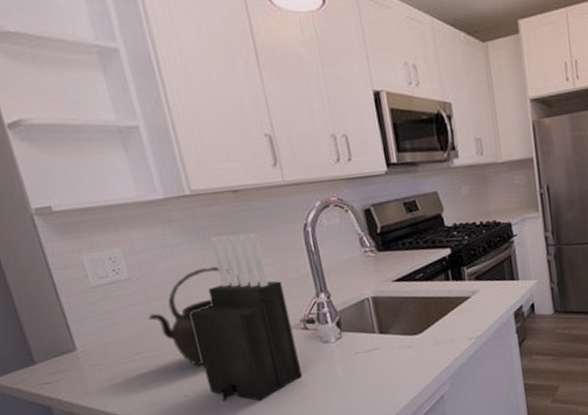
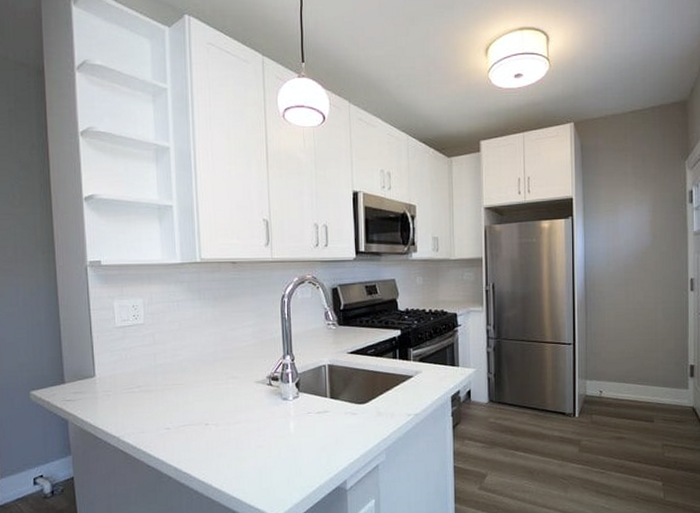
kettle: present [148,266,241,366] -> none [152,322,226,405]
knife block: present [189,233,303,402] -> none [182,297,262,443]

